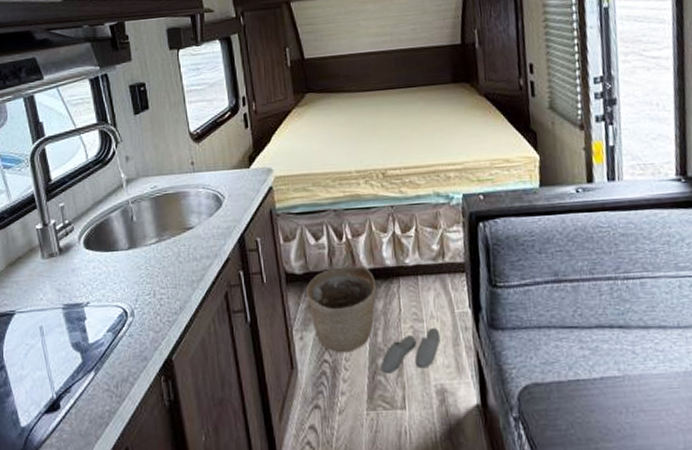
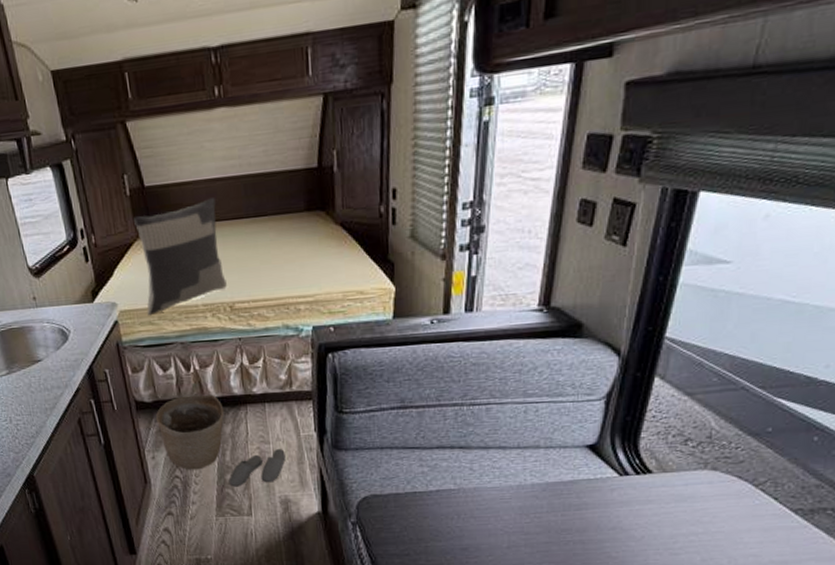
pillow: none [293,70,379,182] -> present [134,198,227,316]

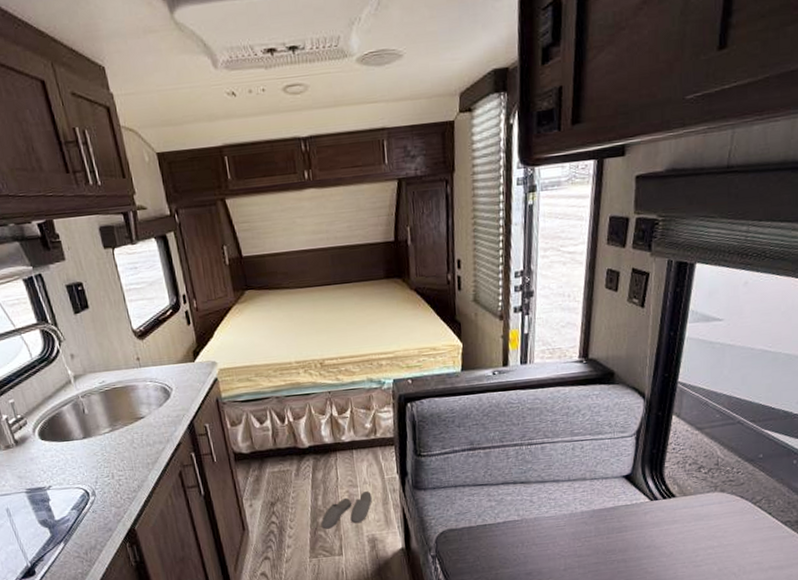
pillow: present [134,198,227,316] -> none [233,267,317,373]
basket: present [155,394,224,470] -> none [252,444,316,516]

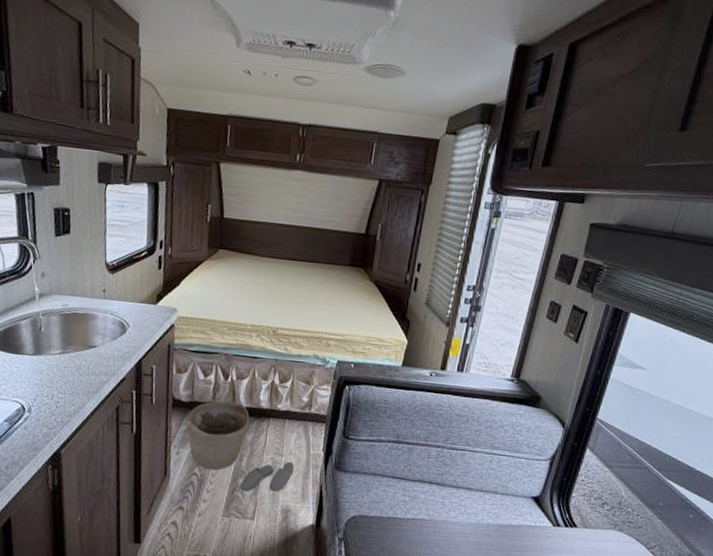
basket: none [252,444,316,516] -> present [187,401,250,471]

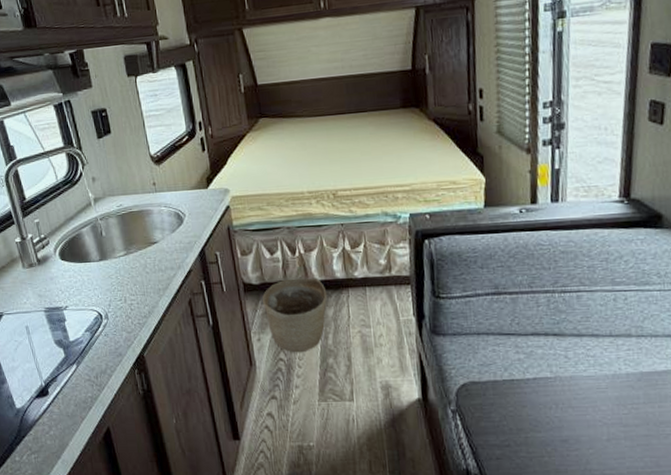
slippers: present [240,462,294,492] -> none [331,333,386,371]

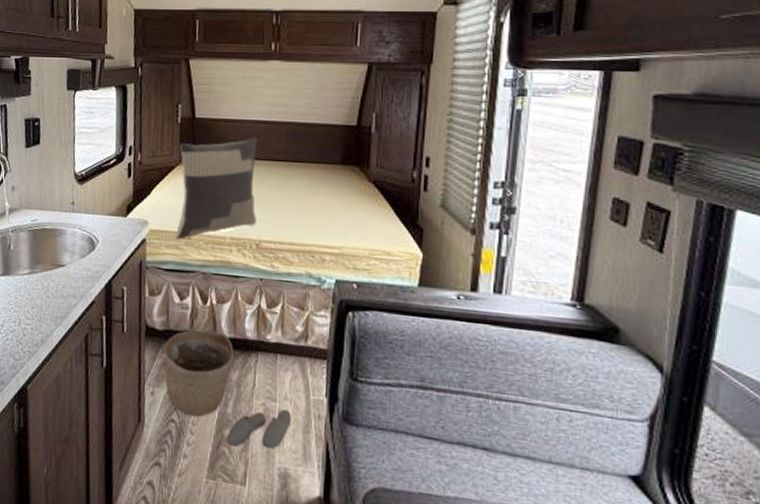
pillow: none [247,95,330,202] -> present [175,138,258,240]
slippers: none [331,333,386,371] -> present [226,409,291,449]

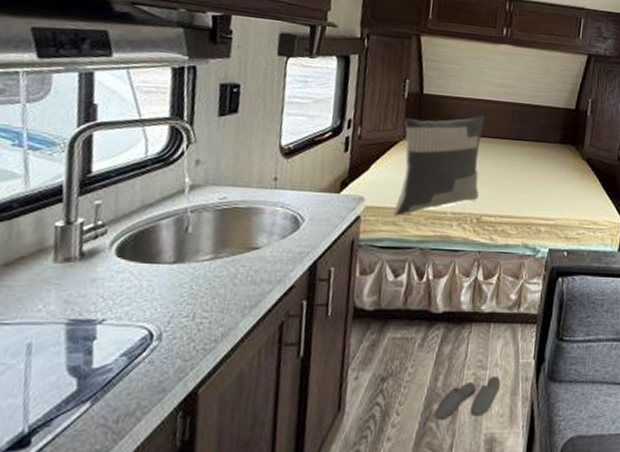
basket: present [162,330,234,417] -> none [371,307,448,397]

